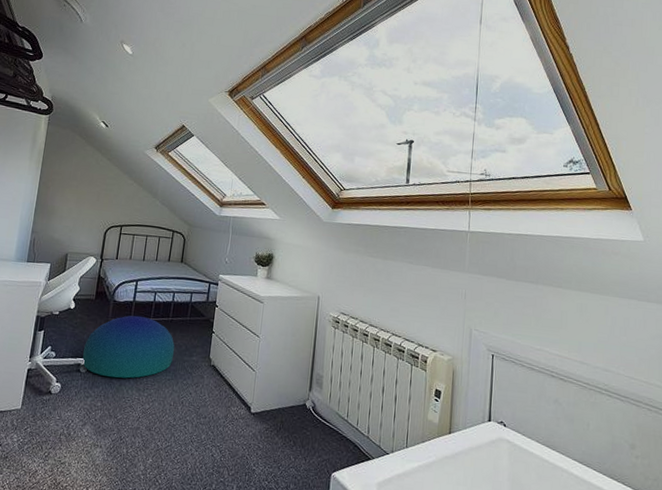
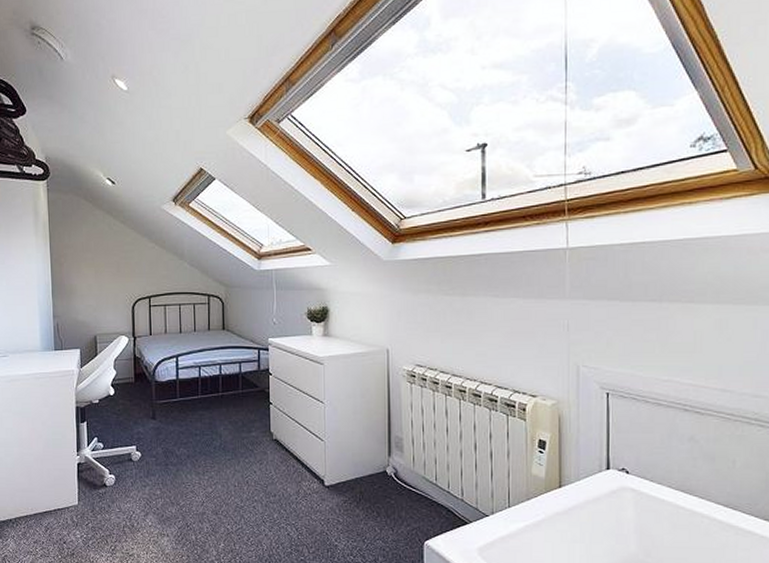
pouf: present [82,315,175,379] -> none [132,394,231,463]

